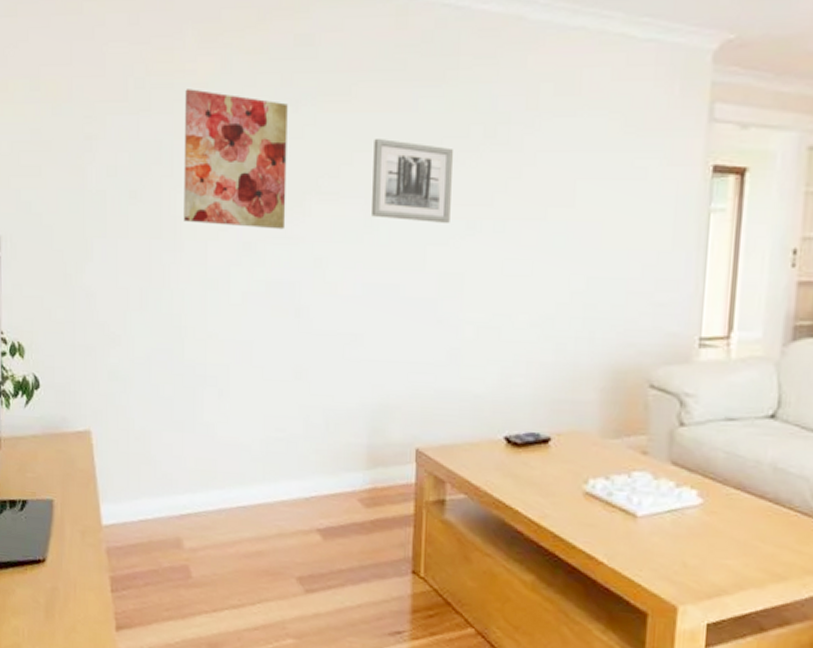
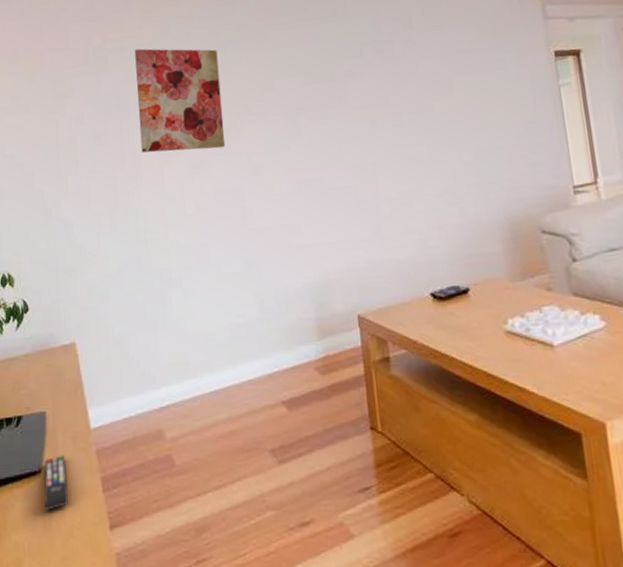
remote control: none [46,547,74,602] -> present [43,455,69,511]
wall art: present [372,139,453,223] -> none [288,66,358,127]

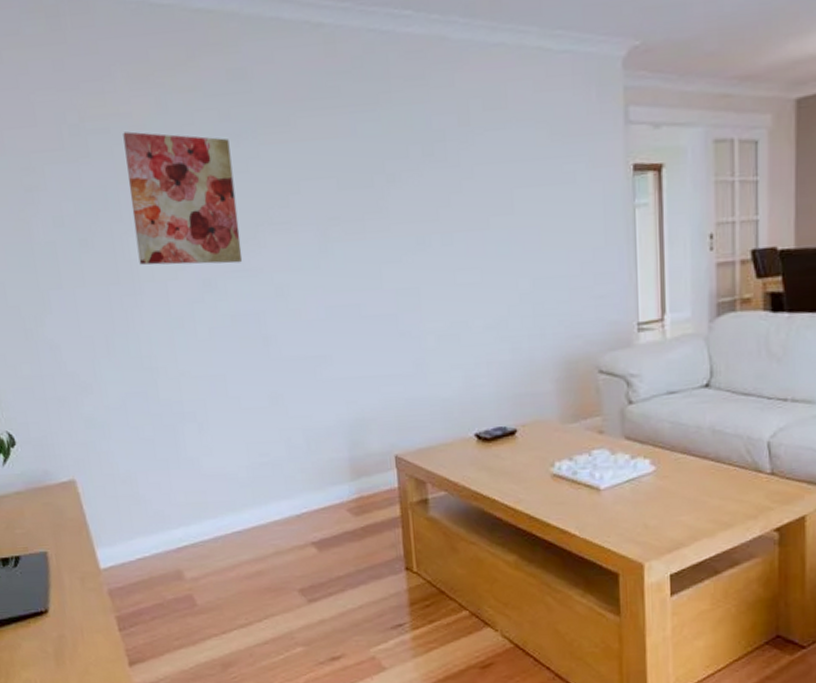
remote control: present [43,455,69,511] -> none [50,595,83,649]

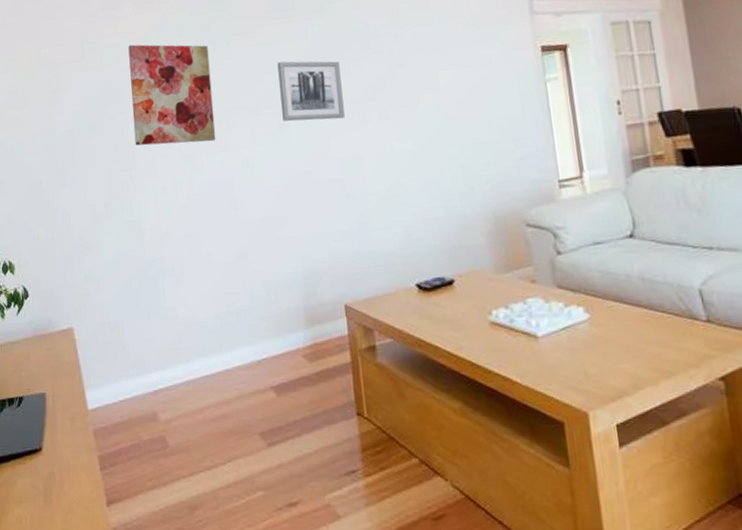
wall art: none [318,165,401,242] -> present [277,61,345,121]

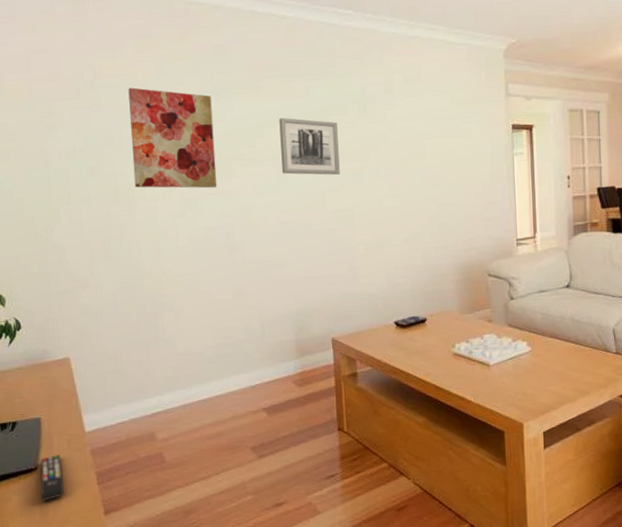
remote control: none [44,434,69,487] -> present [39,455,66,502]

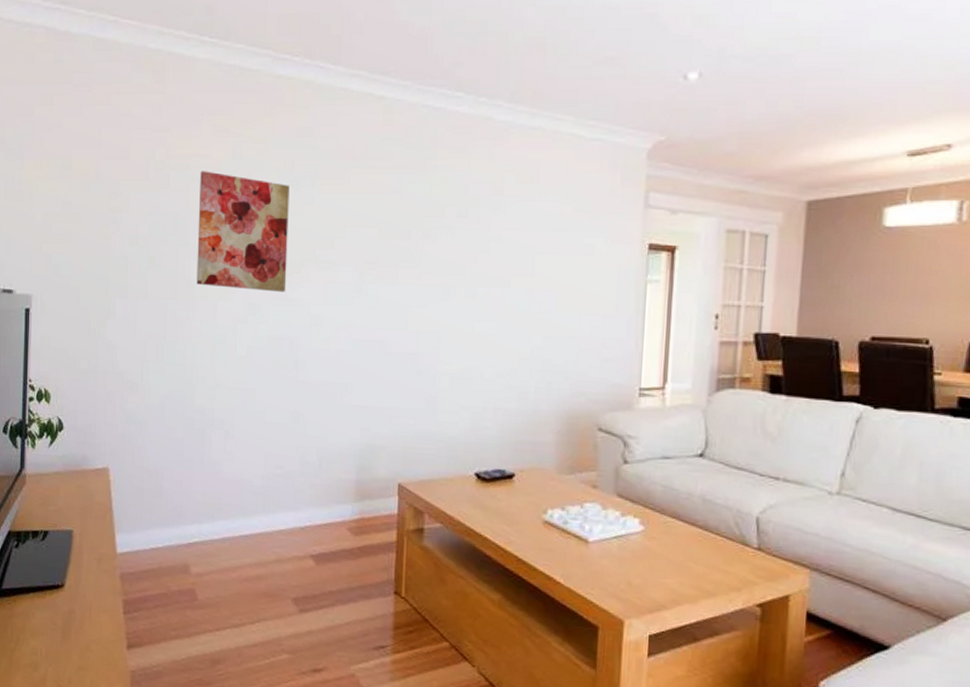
remote control: present [39,455,66,502] -> none [64,574,90,623]
wall art: present [279,118,340,175] -> none [361,217,431,289]

